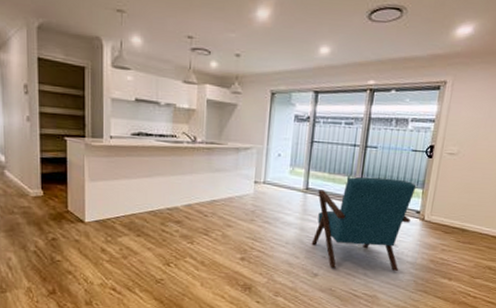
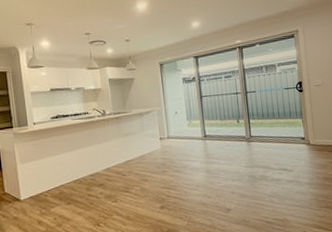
armchair: present [311,176,417,272] -> none [215,114,300,201]

